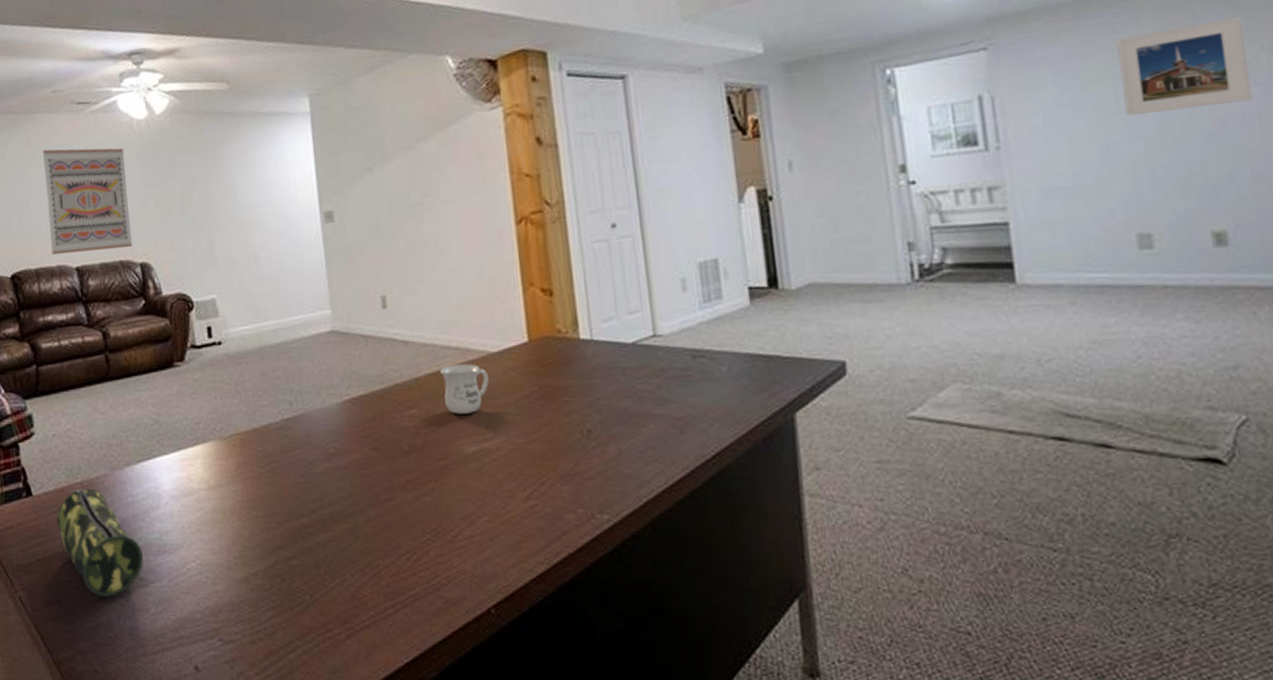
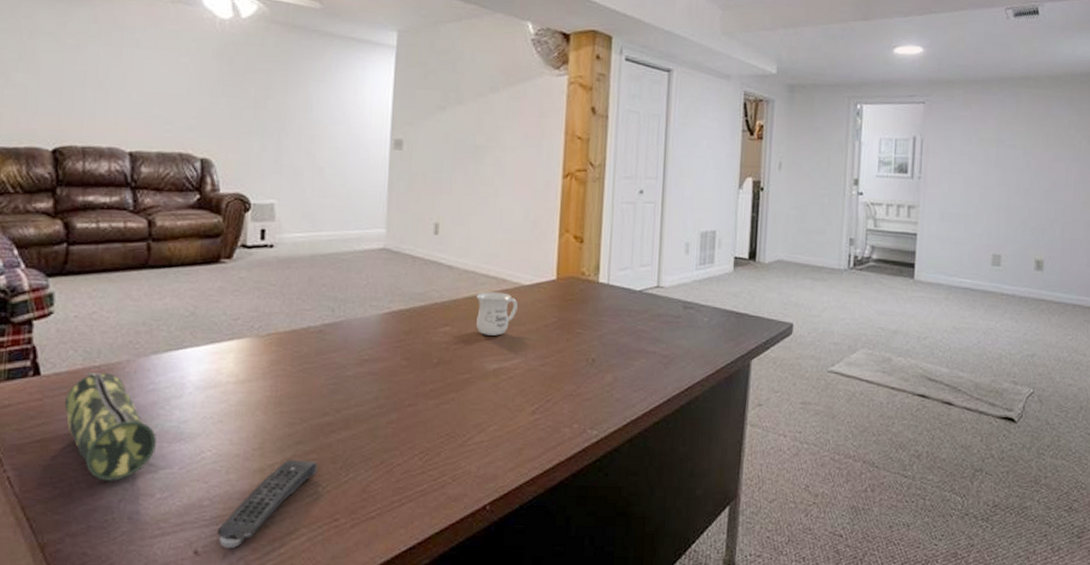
wall art: present [43,148,133,254] -> none [104,29,202,141]
remote control: none [213,567,302,664] -> present [217,460,318,549]
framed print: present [1117,17,1252,115] -> none [1001,112,1076,172]

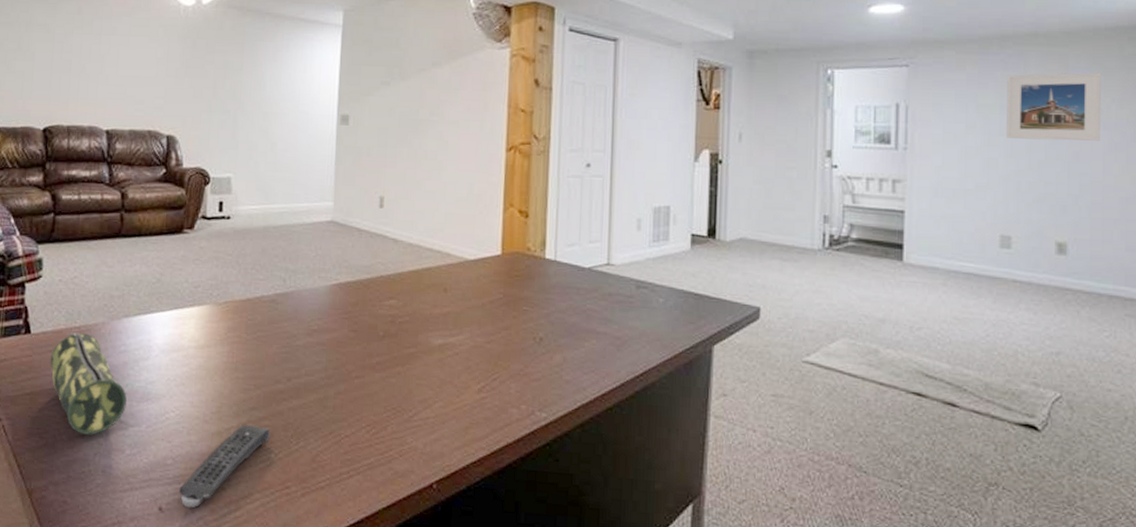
mug: present [476,292,518,336] -> none [421,265,462,311]
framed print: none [1001,112,1076,172] -> present [1006,72,1101,141]

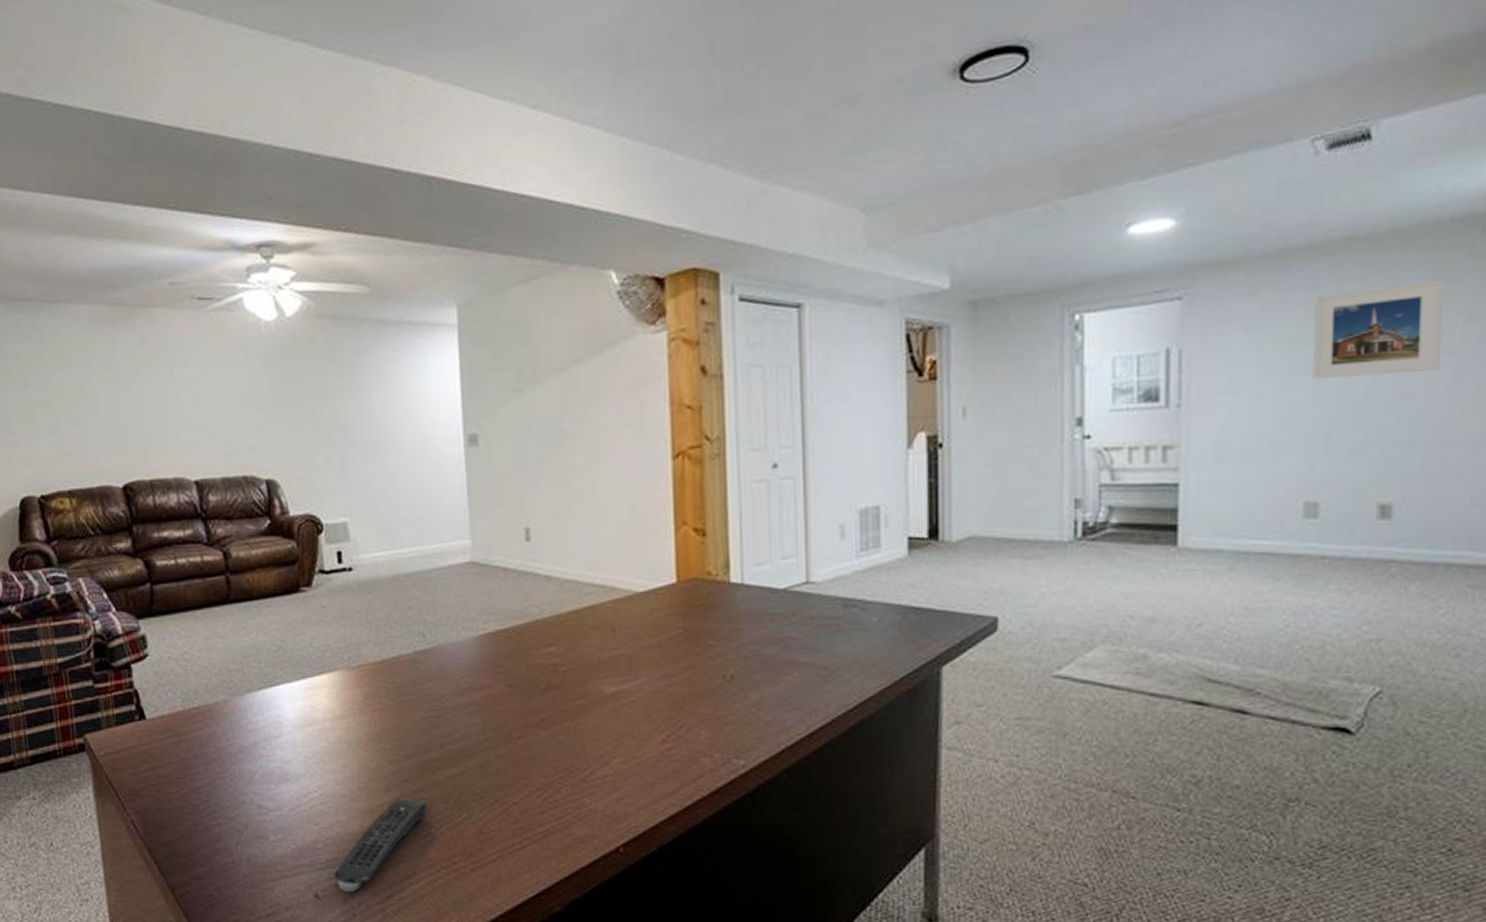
pencil case: present [50,332,127,435] -> none [171,714,263,824]

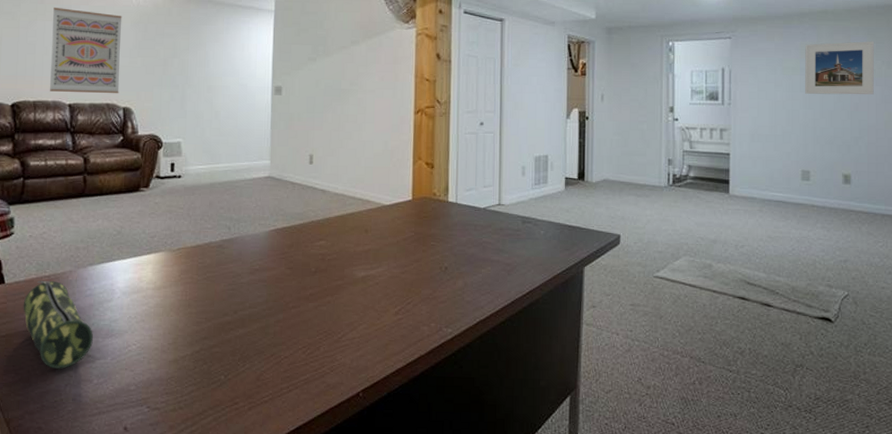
wall art: none [159,349,258,465] -> present [50,8,122,93]
pencil case: none [171,714,263,824] -> present [23,281,93,369]
remote control: present [334,800,429,893] -> none [142,353,221,426]

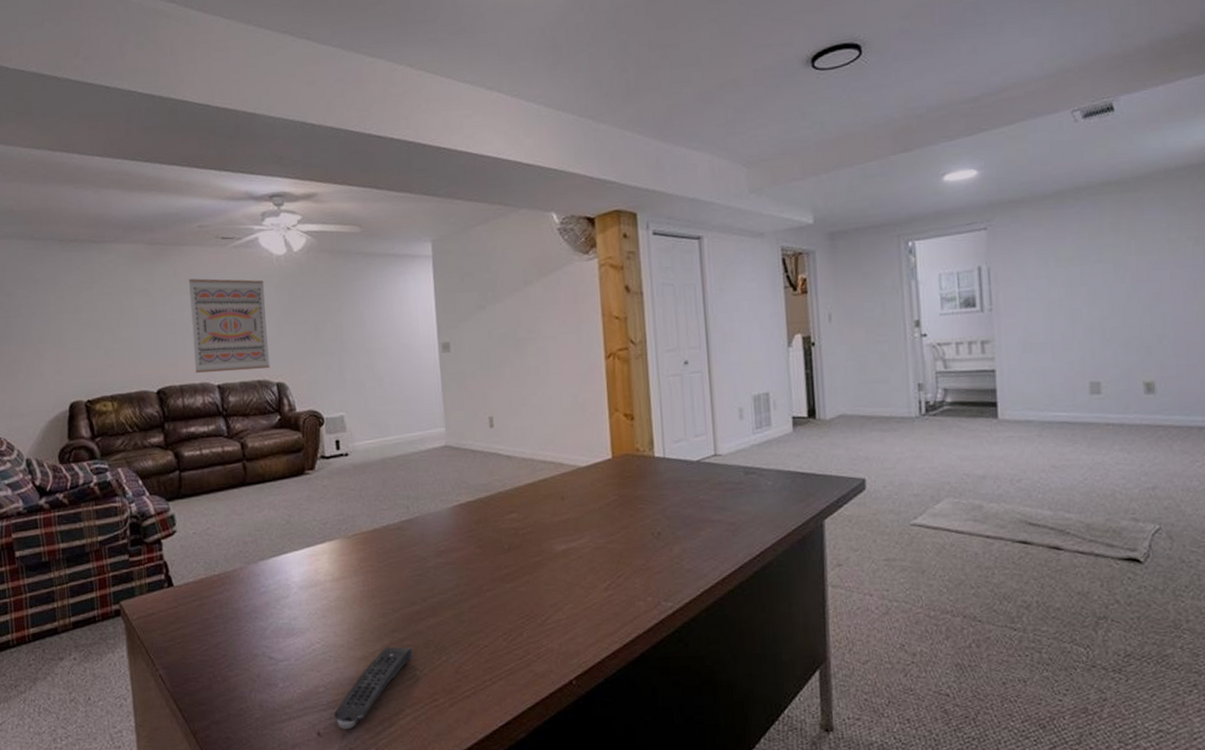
pencil case: present [23,281,93,369] -> none [195,580,274,674]
remote control: none [142,353,221,426] -> present [334,647,414,730]
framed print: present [805,41,874,95] -> none [1084,213,1179,288]

